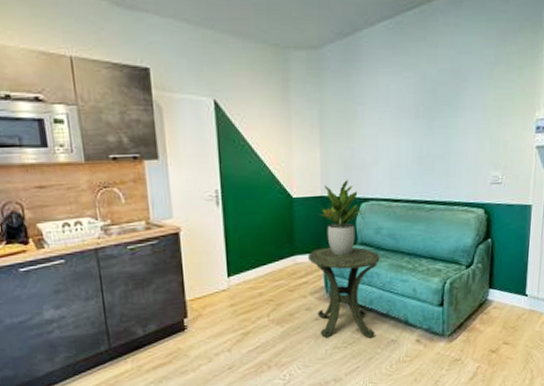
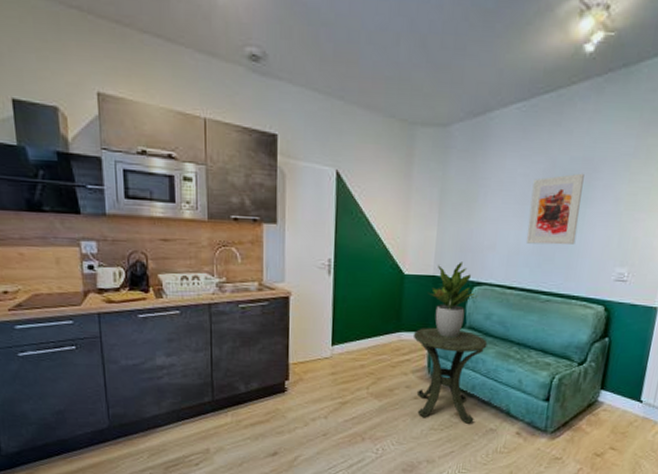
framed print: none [405,84,453,156] -> present [526,173,585,245]

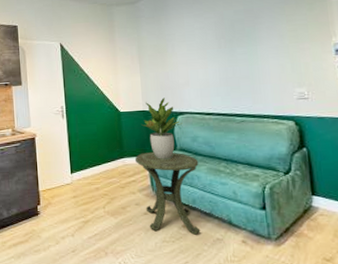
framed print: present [526,173,585,245] -> none [209,20,255,78]

